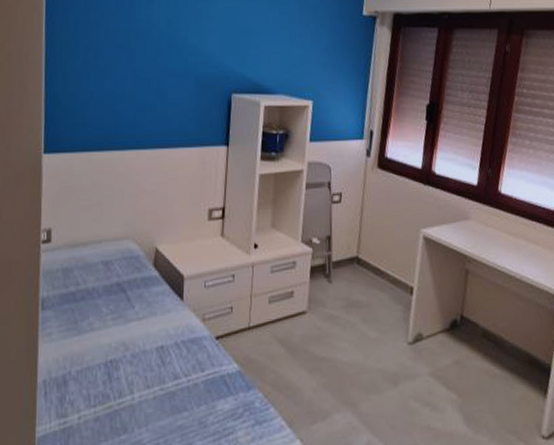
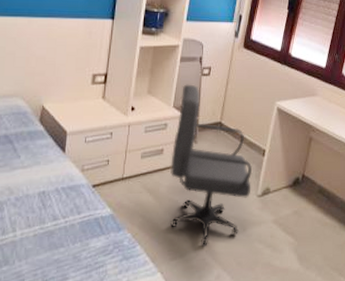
office chair: none [303,214,400,406] -> present [170,84,253,245]

